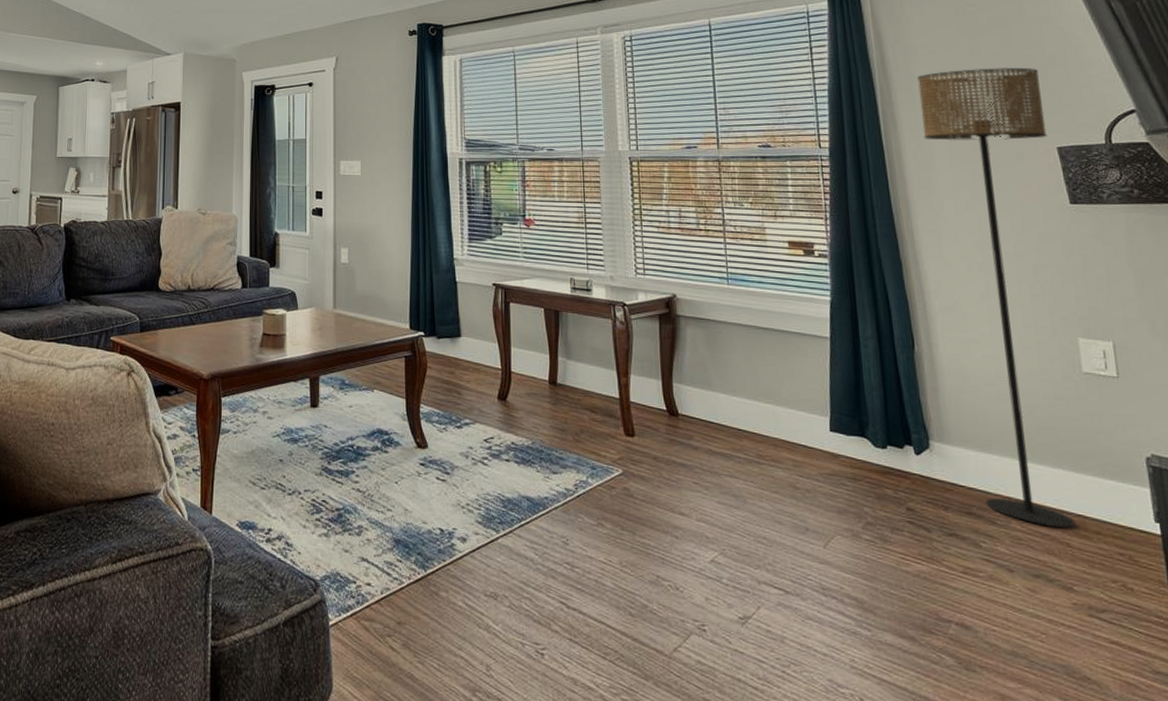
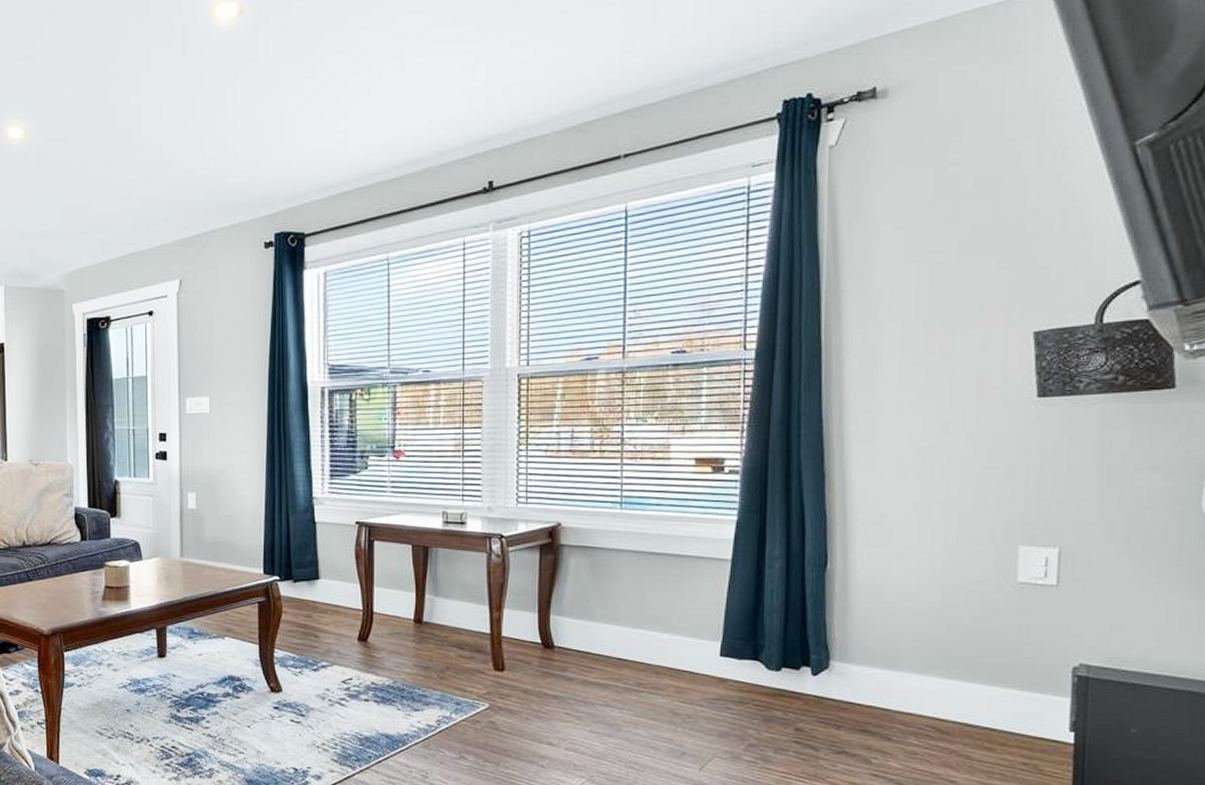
floor lamp: present [917,68,1075,529] -> none [872,238,1028,742]

